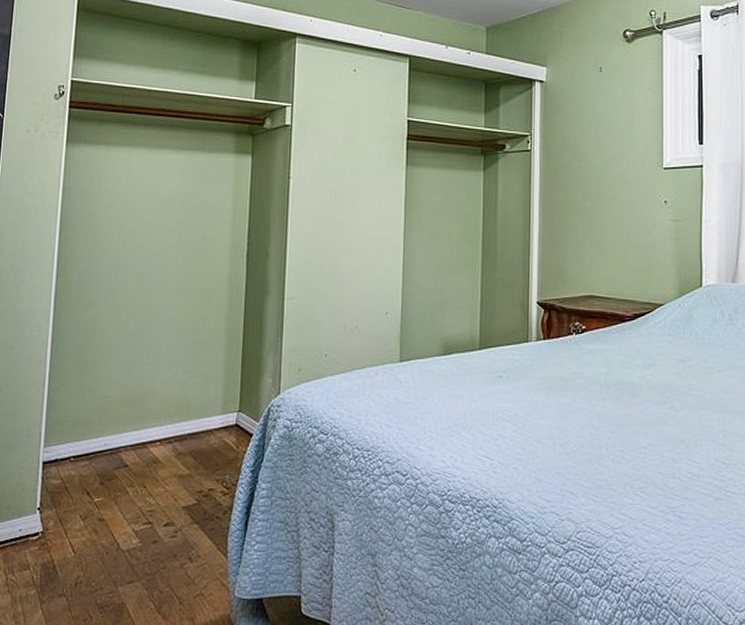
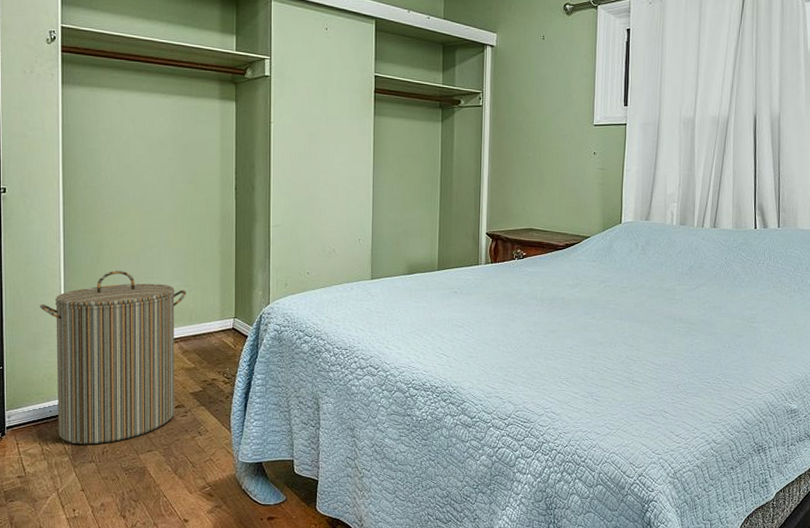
laundry hamper: none [20,356,186,573] -> present [40,271,187,445]

